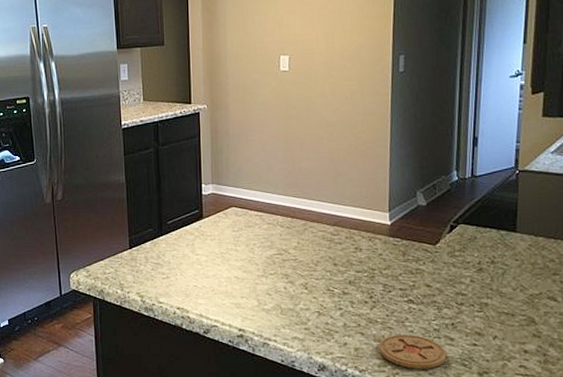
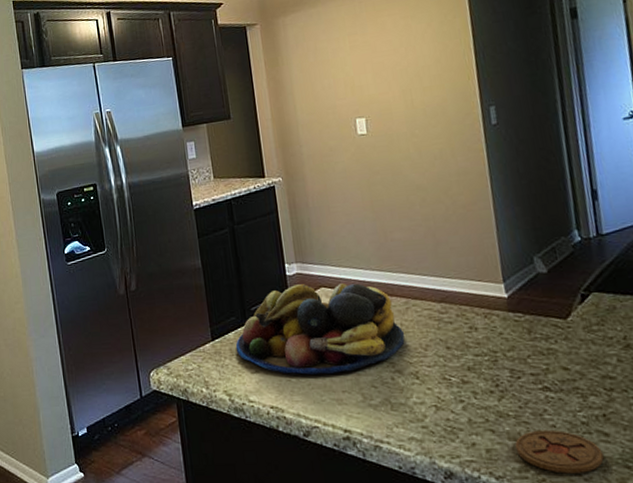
fruit bowl: none [150,203,299,282] -> present [235,283,405,375]

